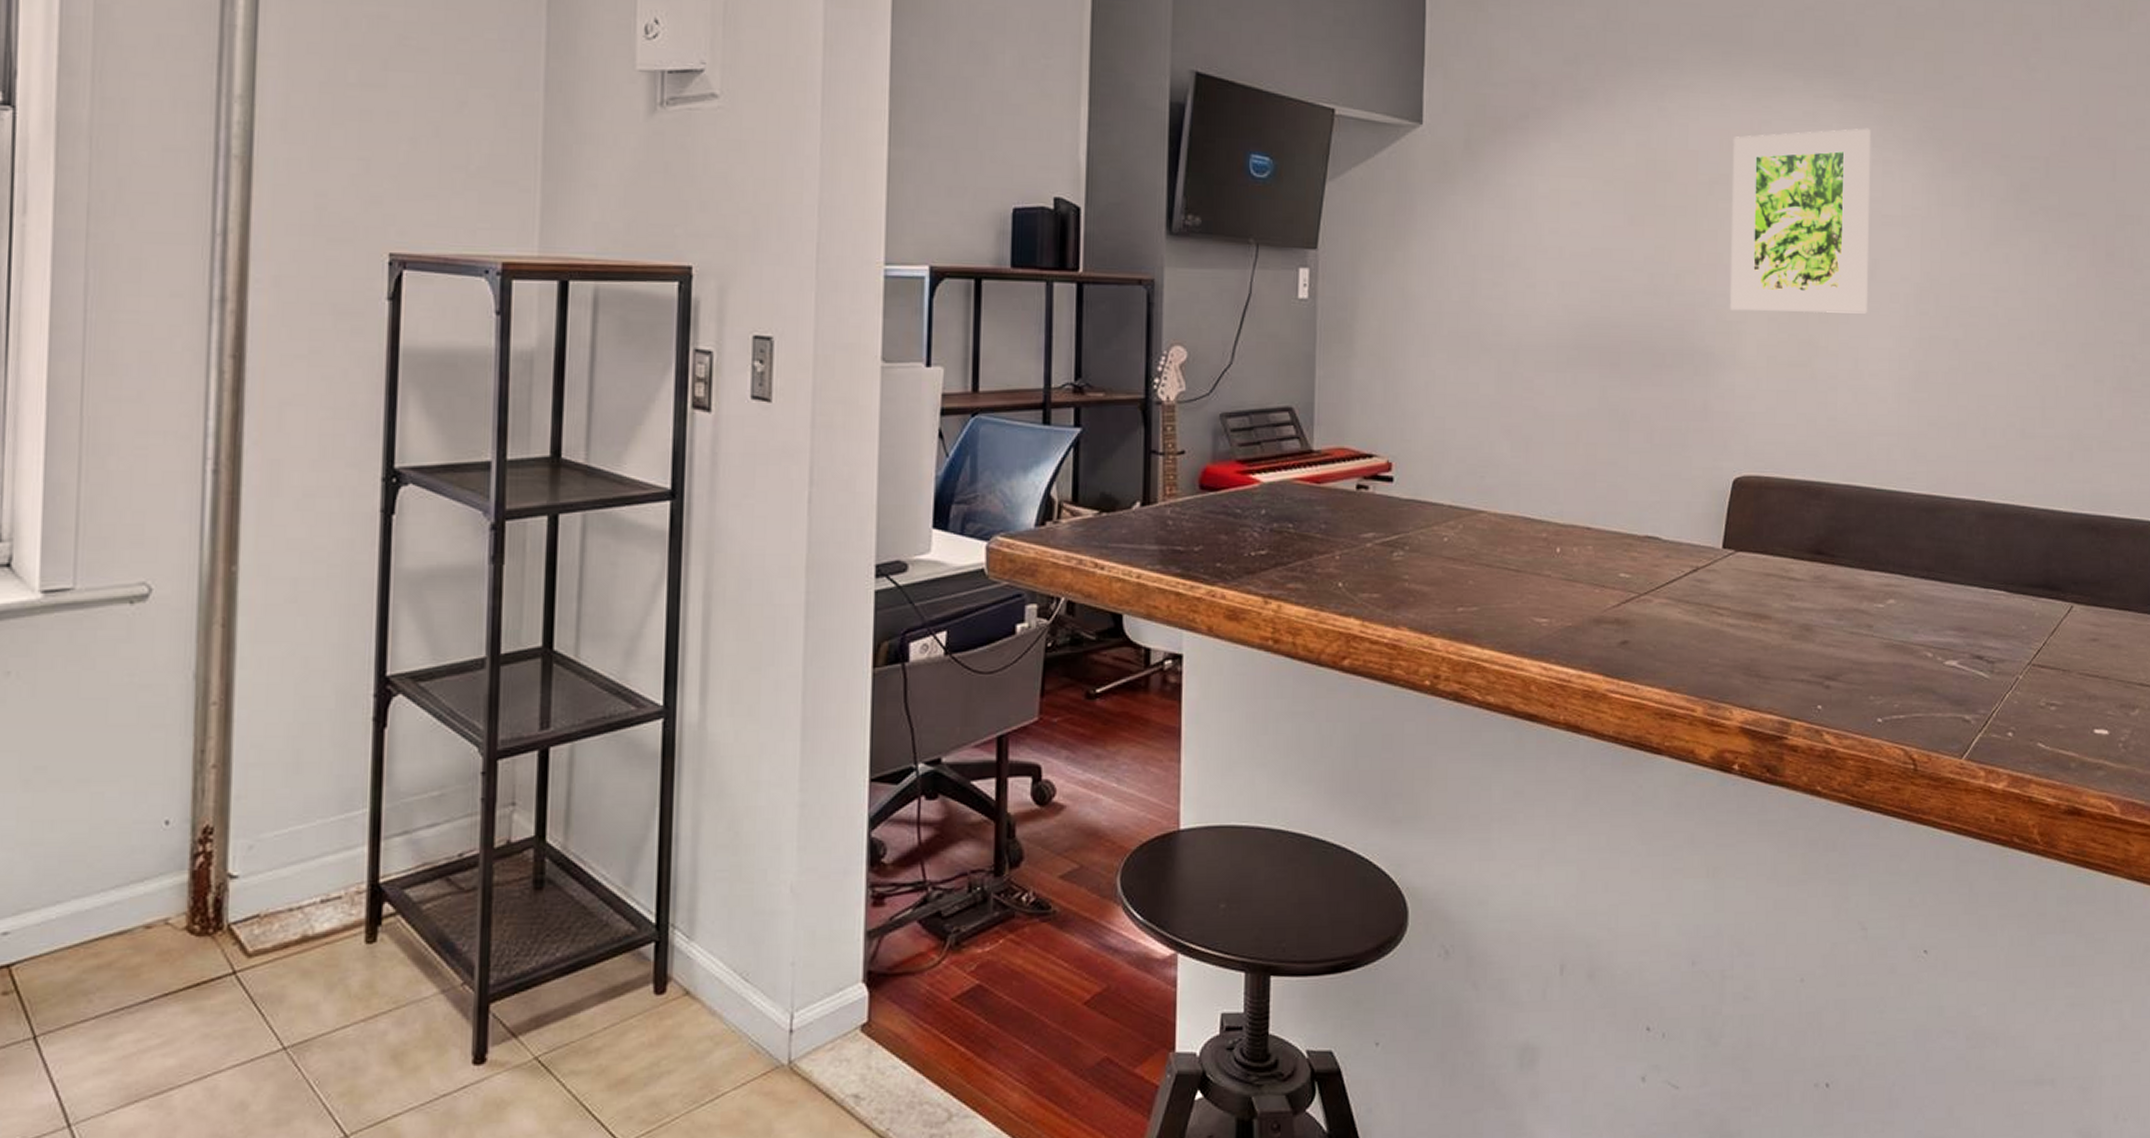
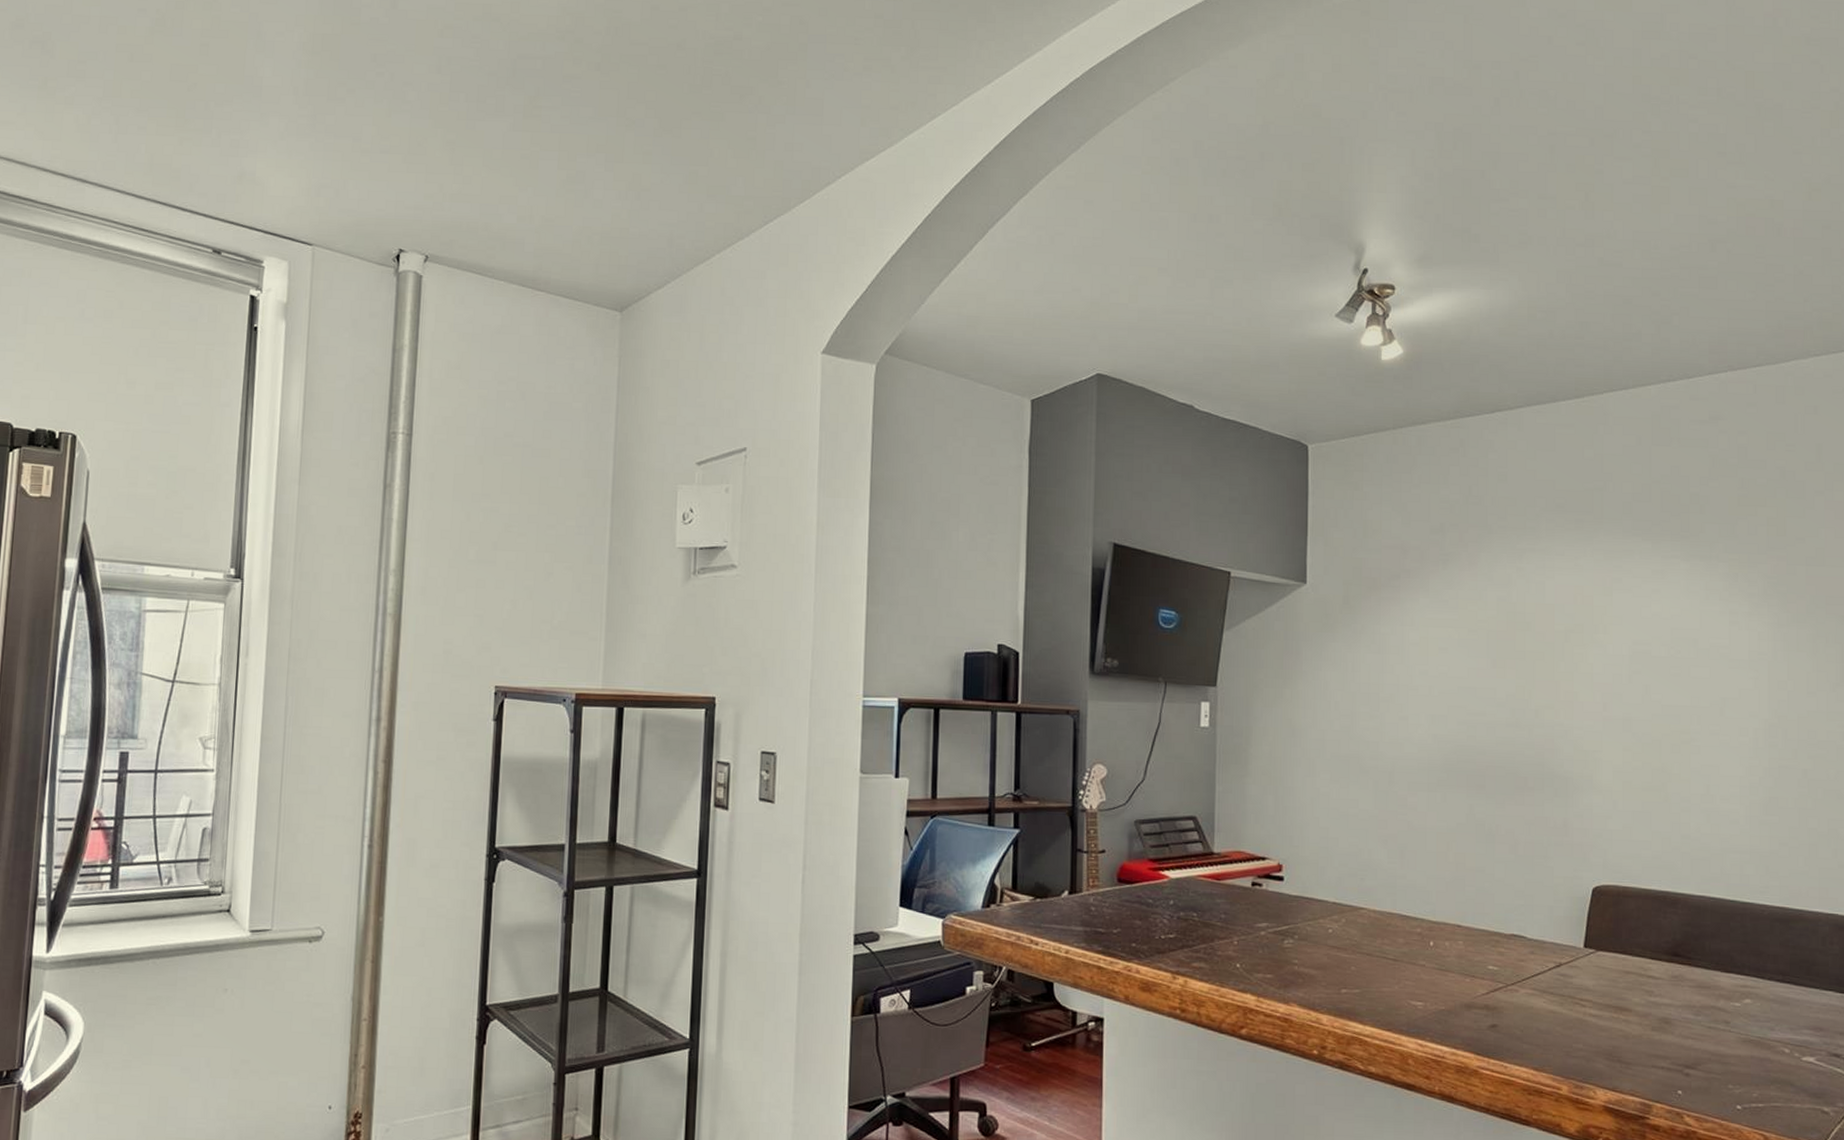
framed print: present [1730,128,1870,314] -> none [1587,584,1717,746]

